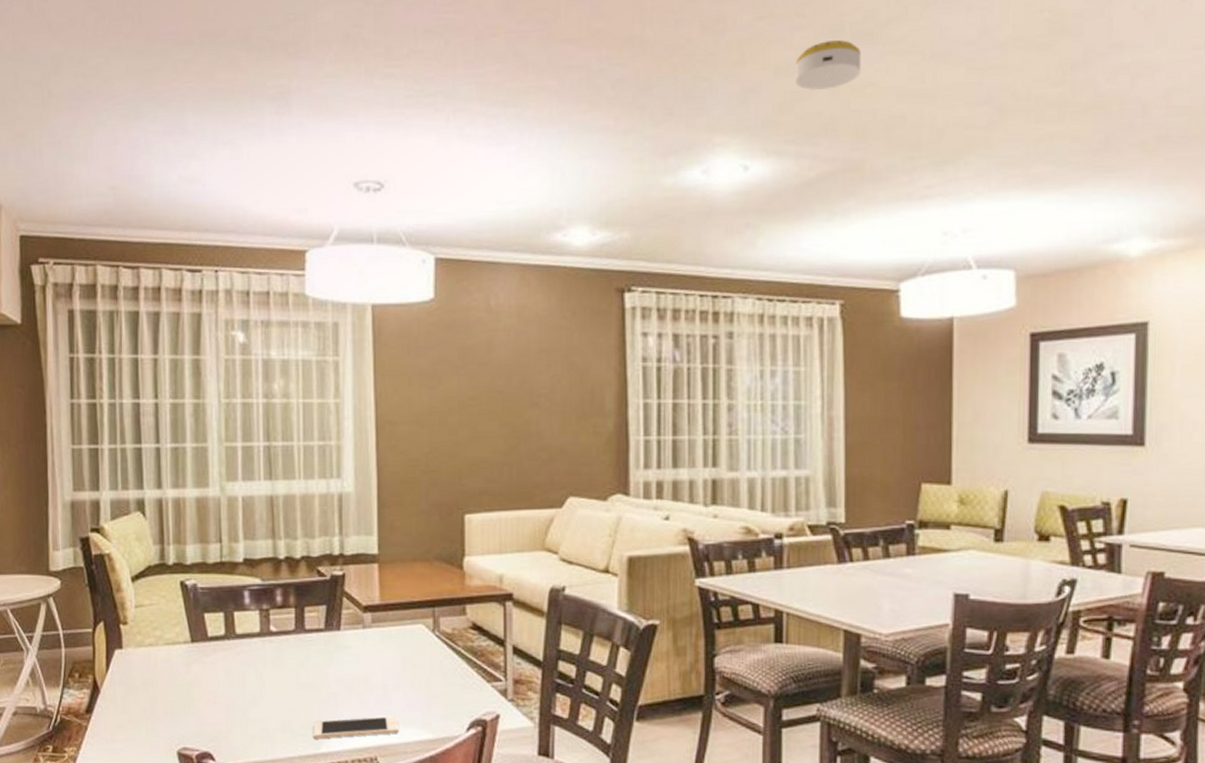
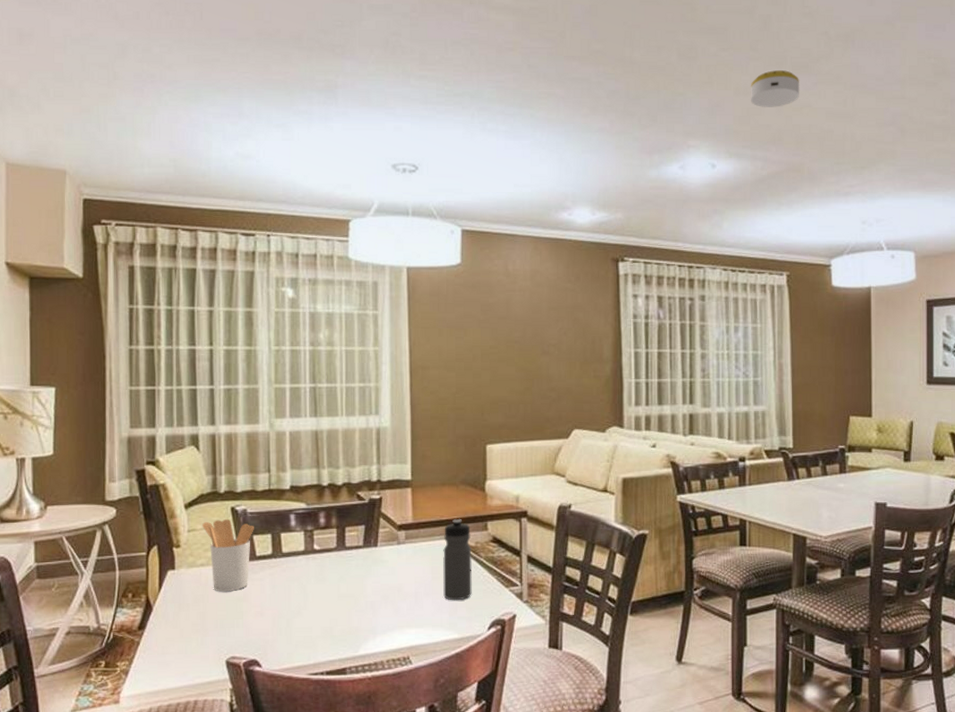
utensil holder: none [150,594,205,676] -> present [202,518,254,592]
cell phone: present [313,716,399,738] -> none [352,620,429,642]
water bottle: none [415,601,448,696] -> present [443,519,472,601]

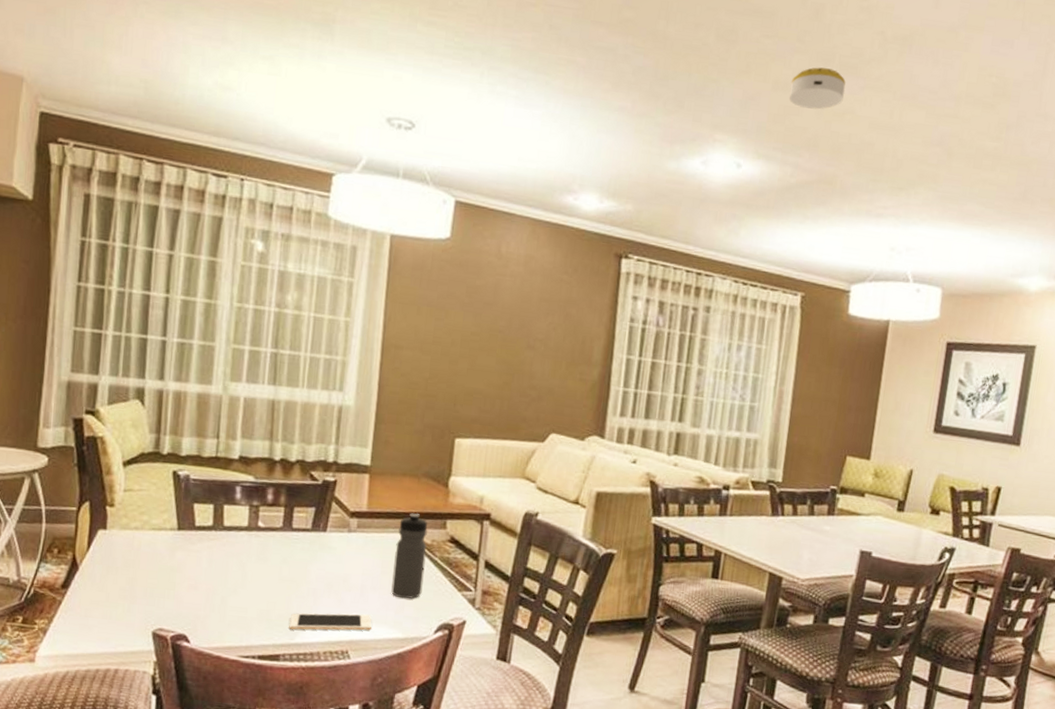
utensil holder: present [202,518,254,592] -> none [140,482,196,560]
cell phone: none [352,620,429,642] -> present [289,613,372,631]

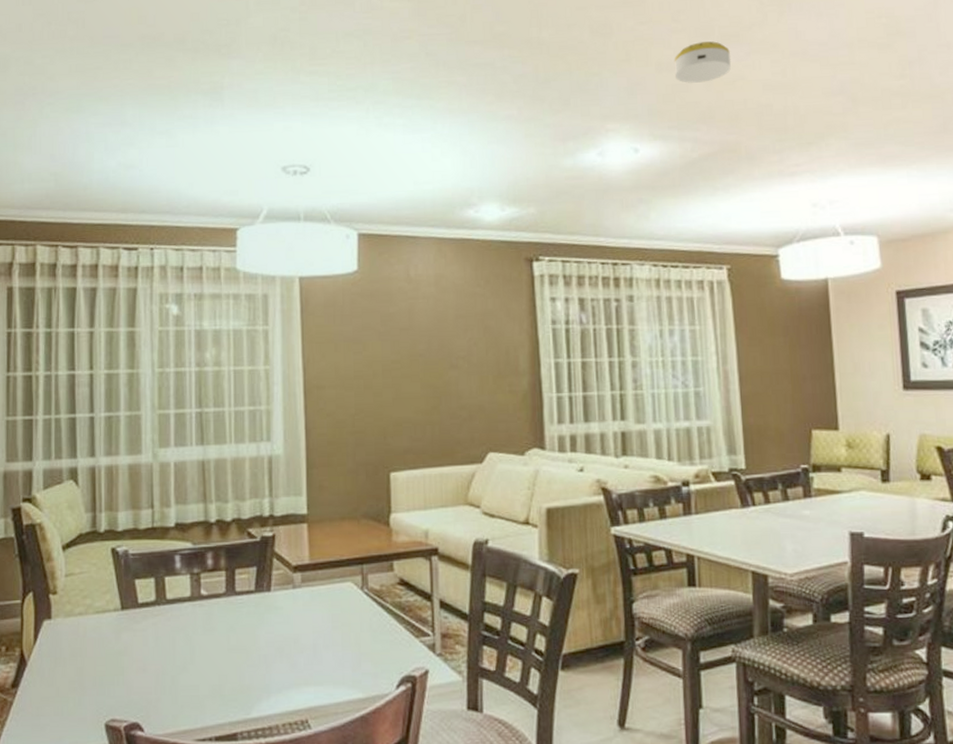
cell phone: present [289,613,372,631] -> none [243,677,329,703]
water bottle: present [391,513,428,599] -> none [344,558,378,654]

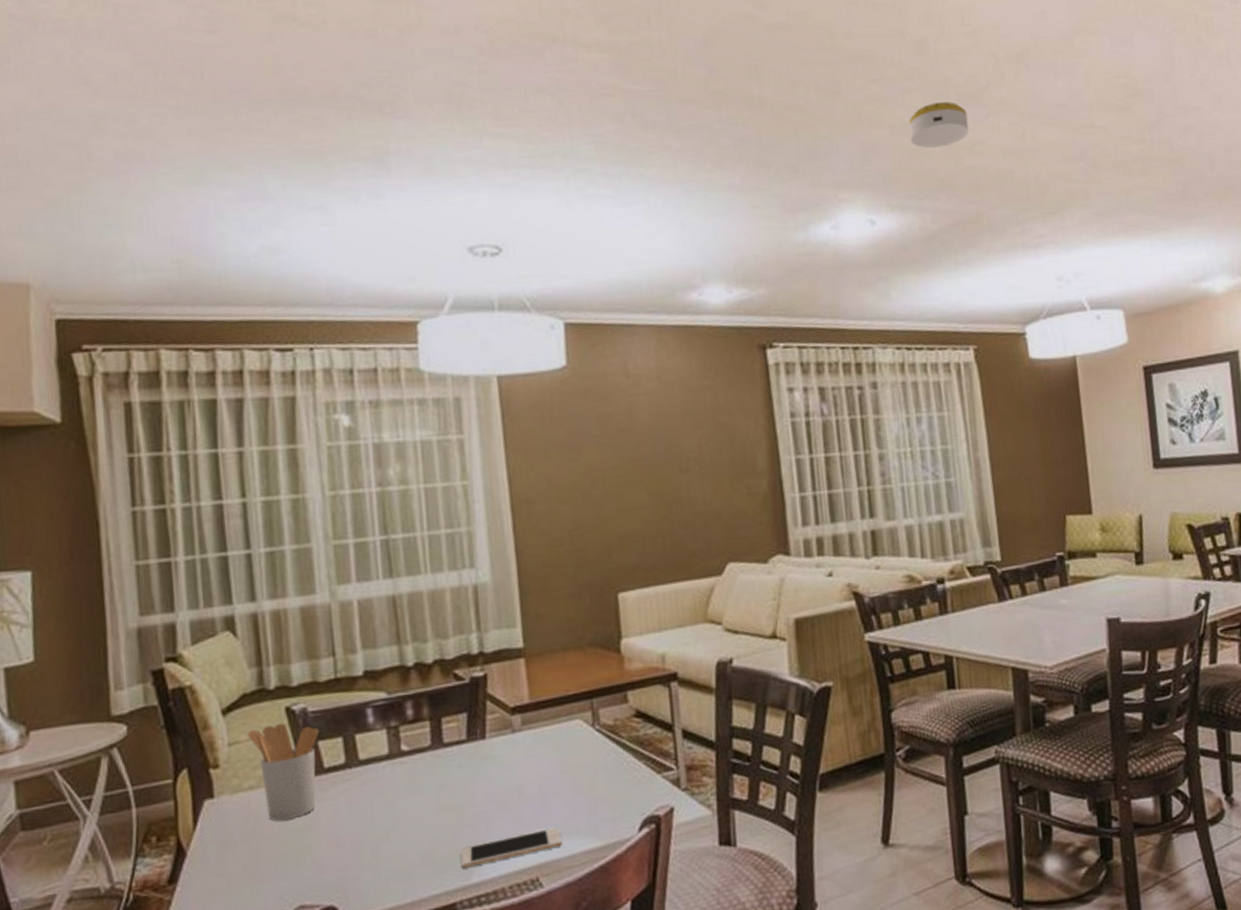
utensil holder: none [81,561,136,645] -> present [248,723,319,821]
cell phone: none [243,677,329,703] -> present [460,827,562,868]

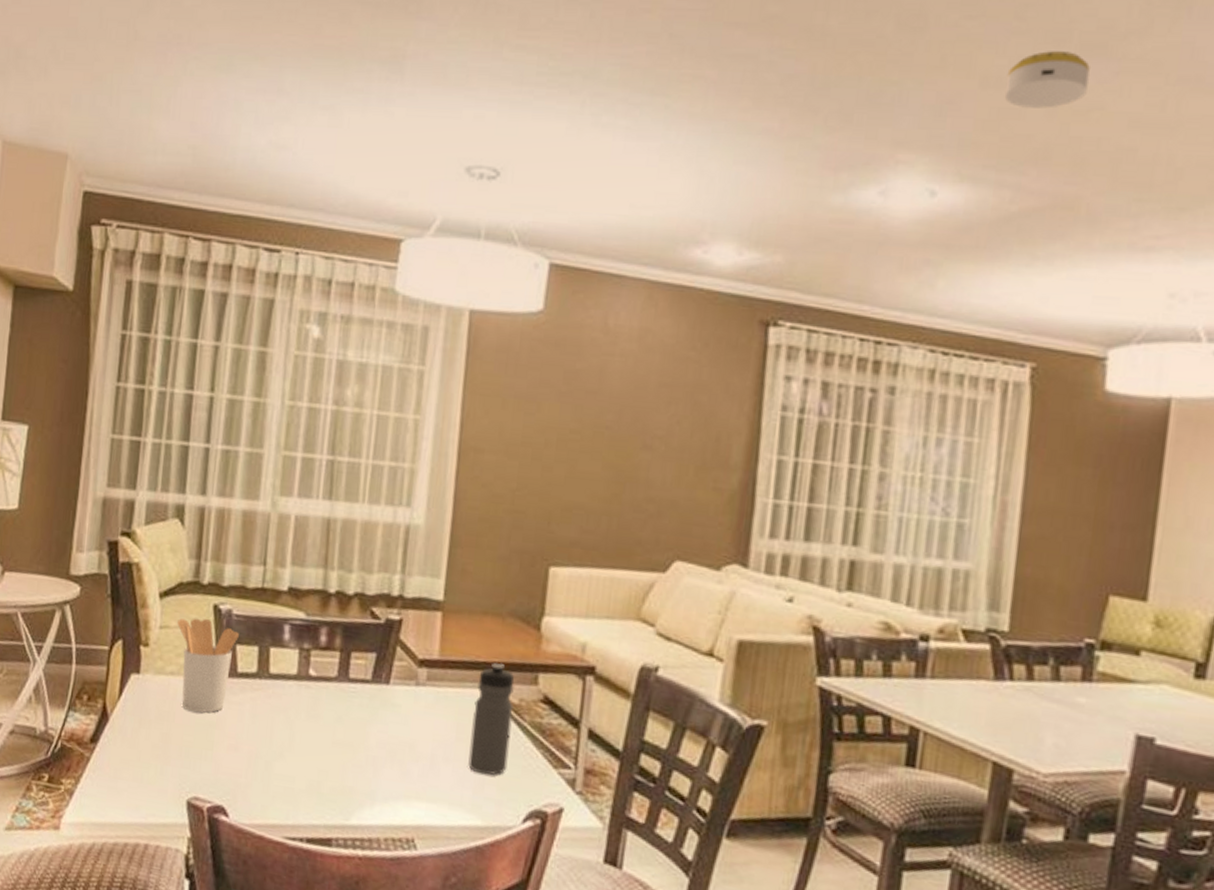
cell phone: present [460,827,562,868] -> none [343,786,444,814]
water bottle: none [571,692,615,799] -> present [468,663,515,775]

